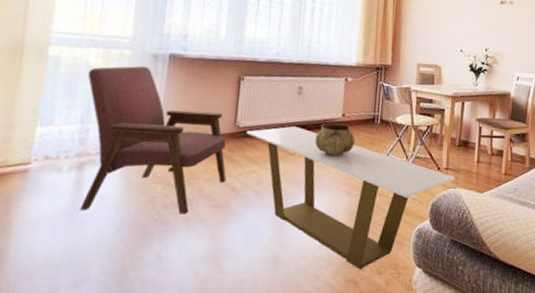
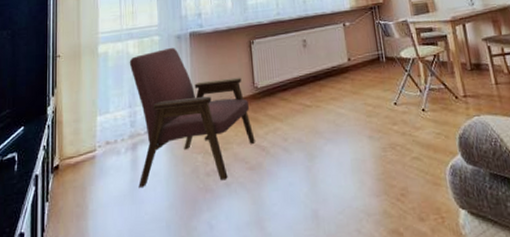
coffee table: present [247,125,456,270] -> none [265,78,477,219]
decorative bowl: present [314,123,356,157] -> none [327,67,366,102]

